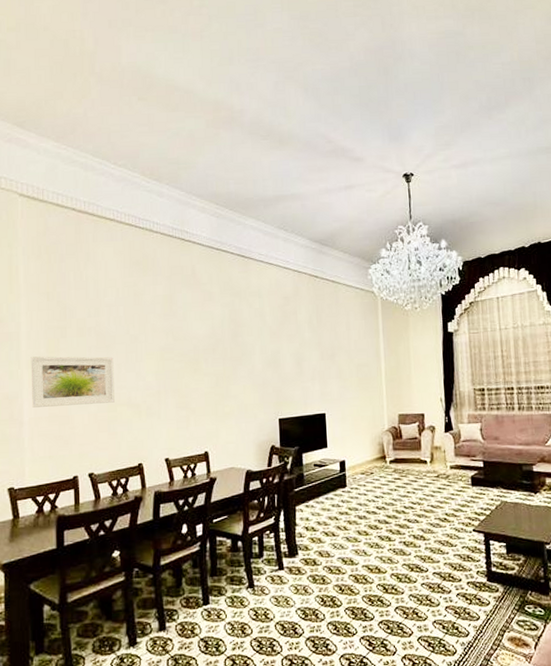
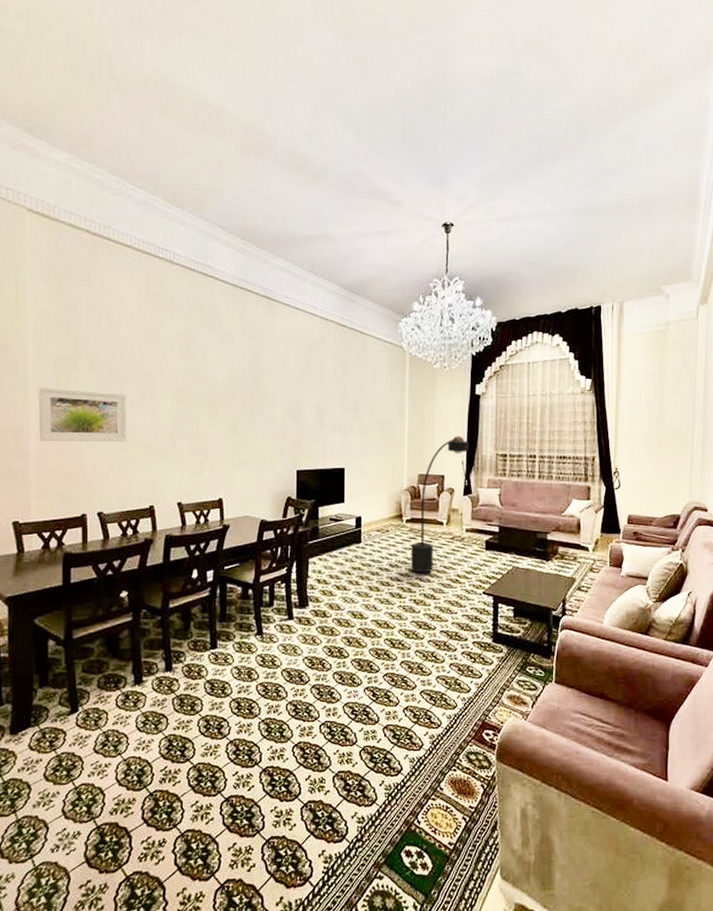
floor lamp: none [292,373,446,514] -> present [306,435,469,573]

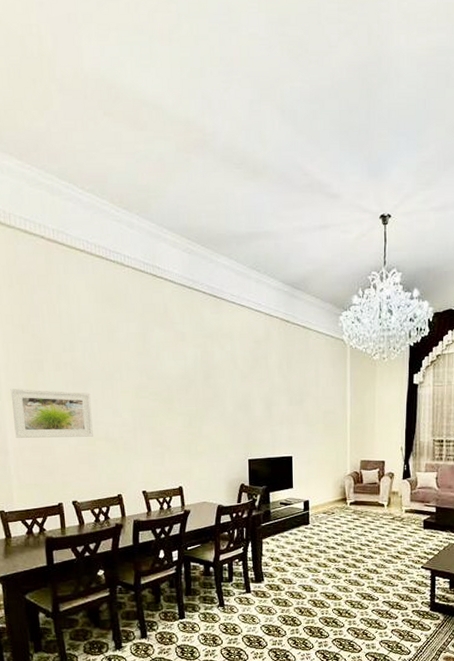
floor lamp: present [306,435,469,573] -> none [260,423,407,550]

